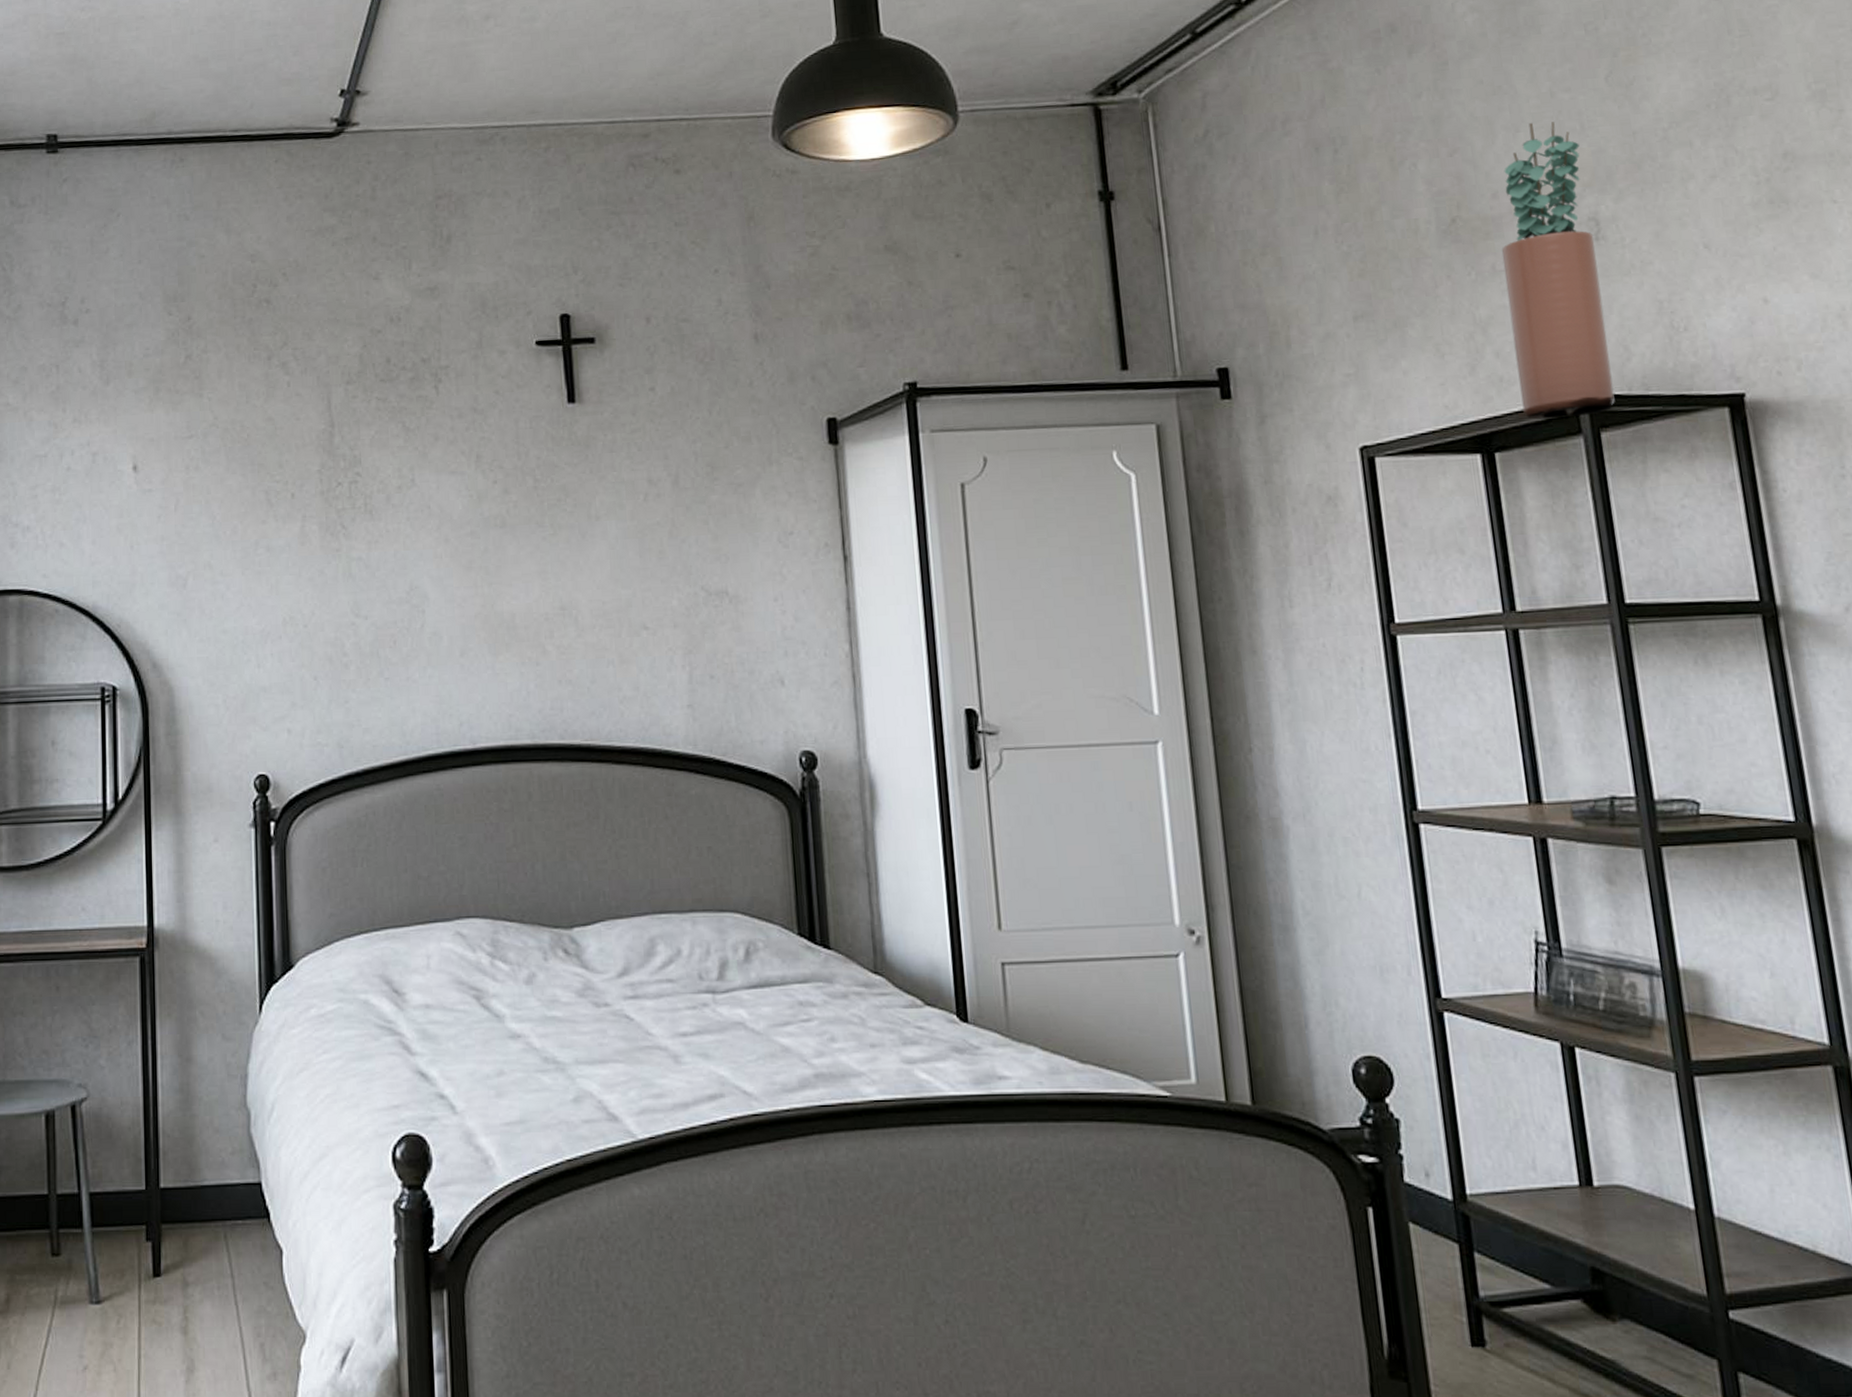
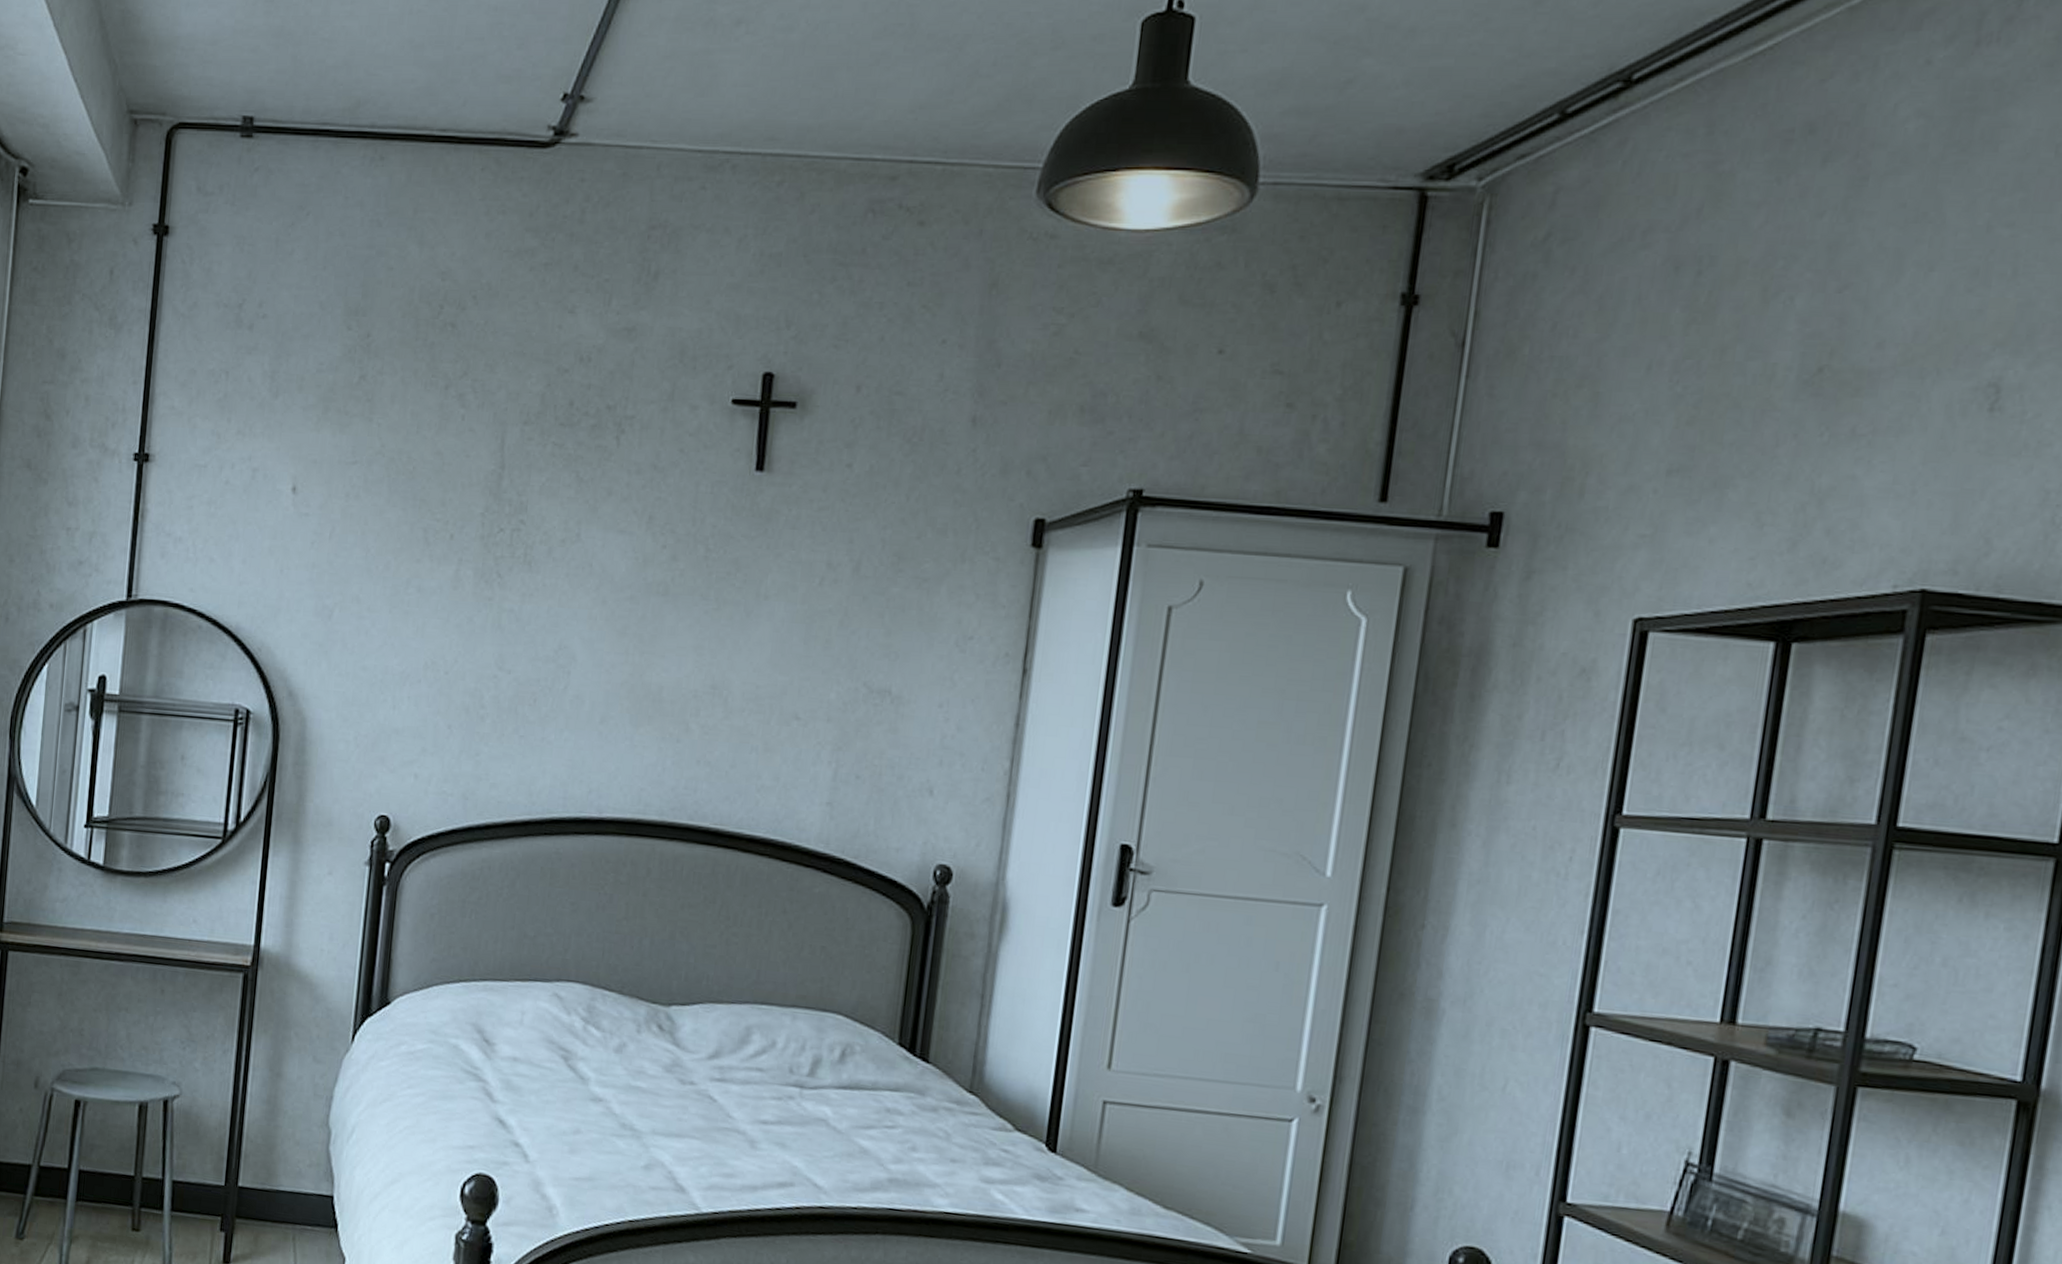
vase: present [1501,122,1615,420] -> none [1840,260,2005,614]

